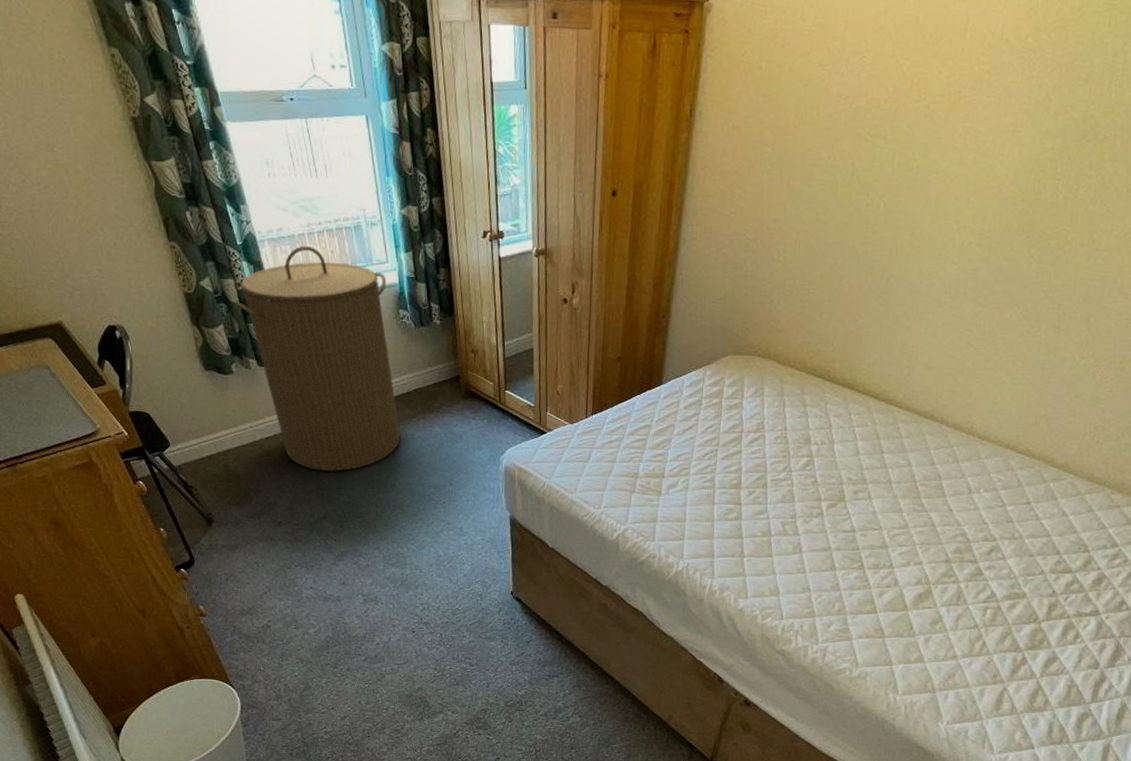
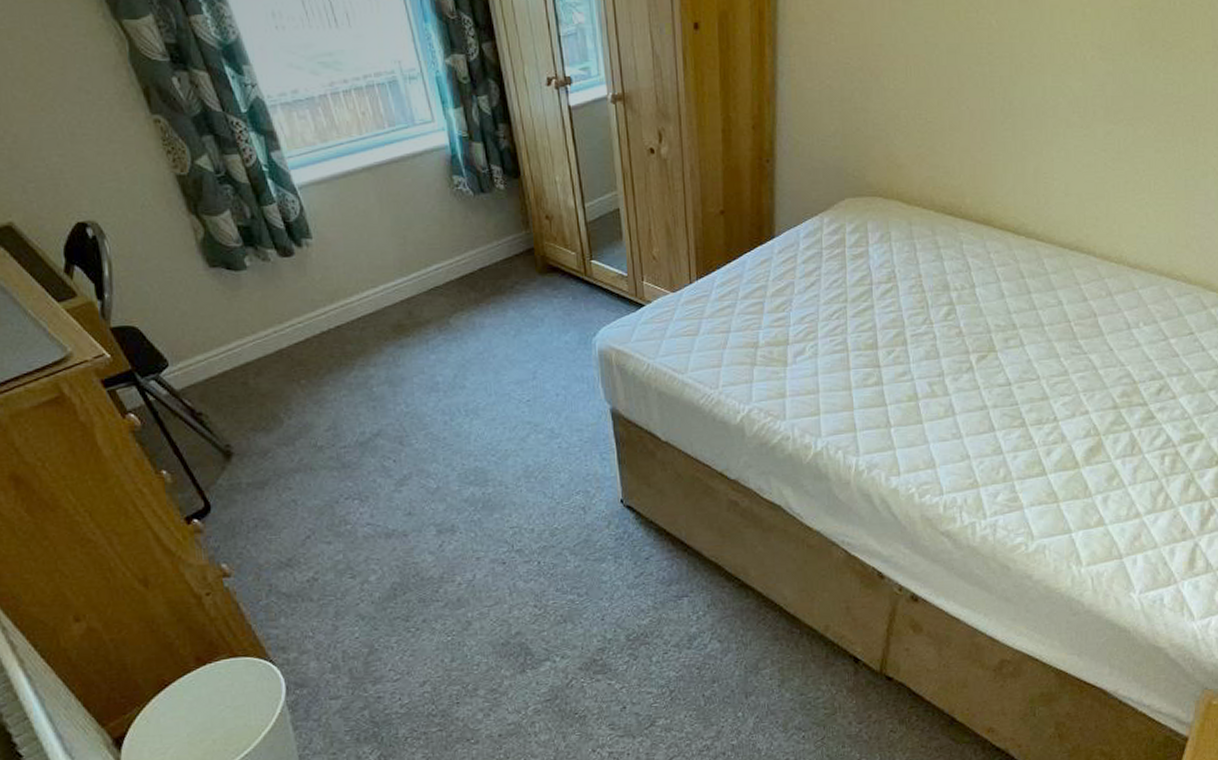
laundry hamper: present [230,245,401,471] -> none [236,108,468,378]

